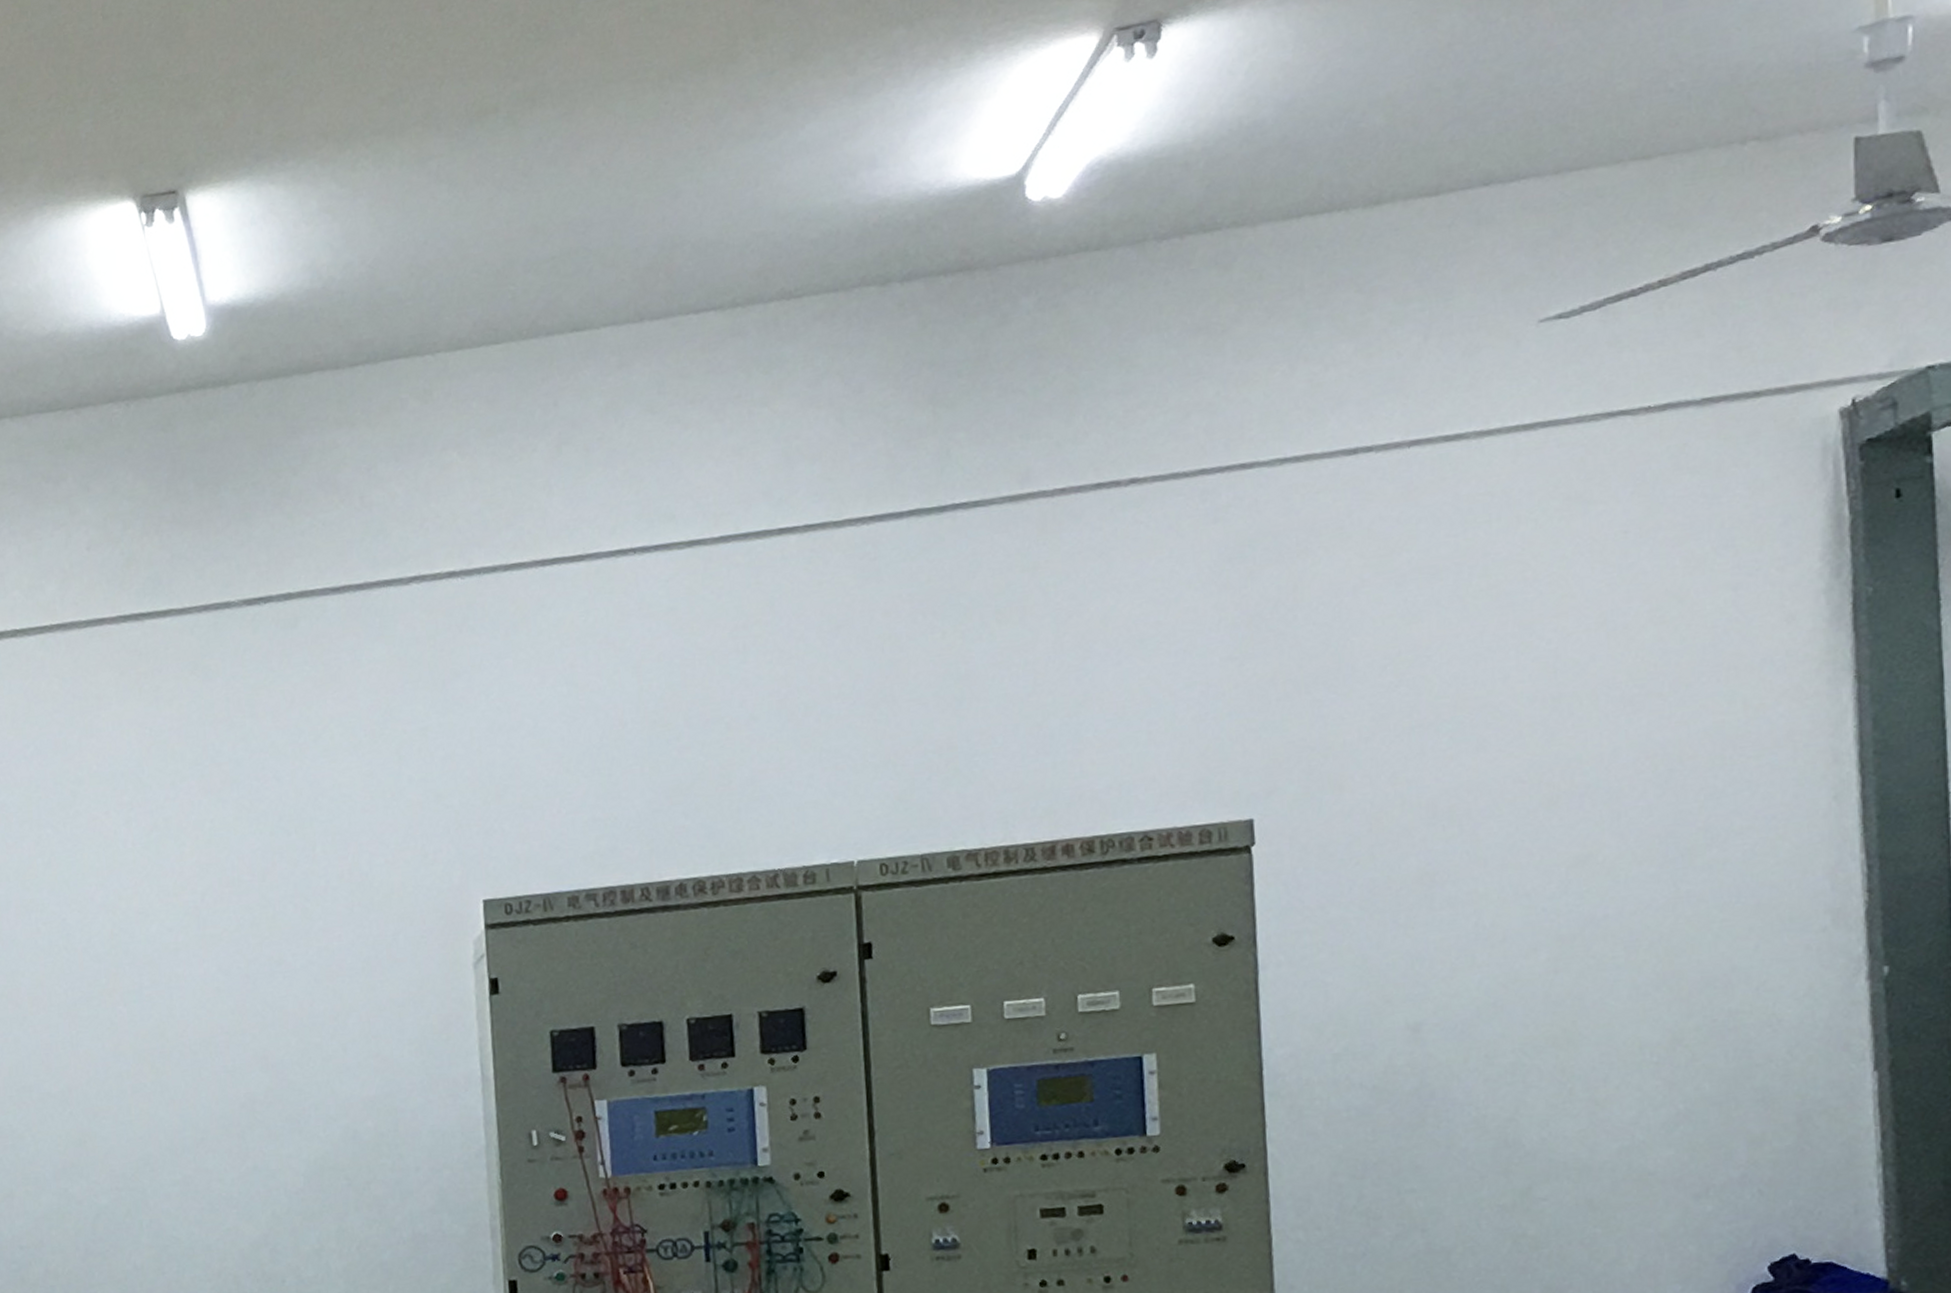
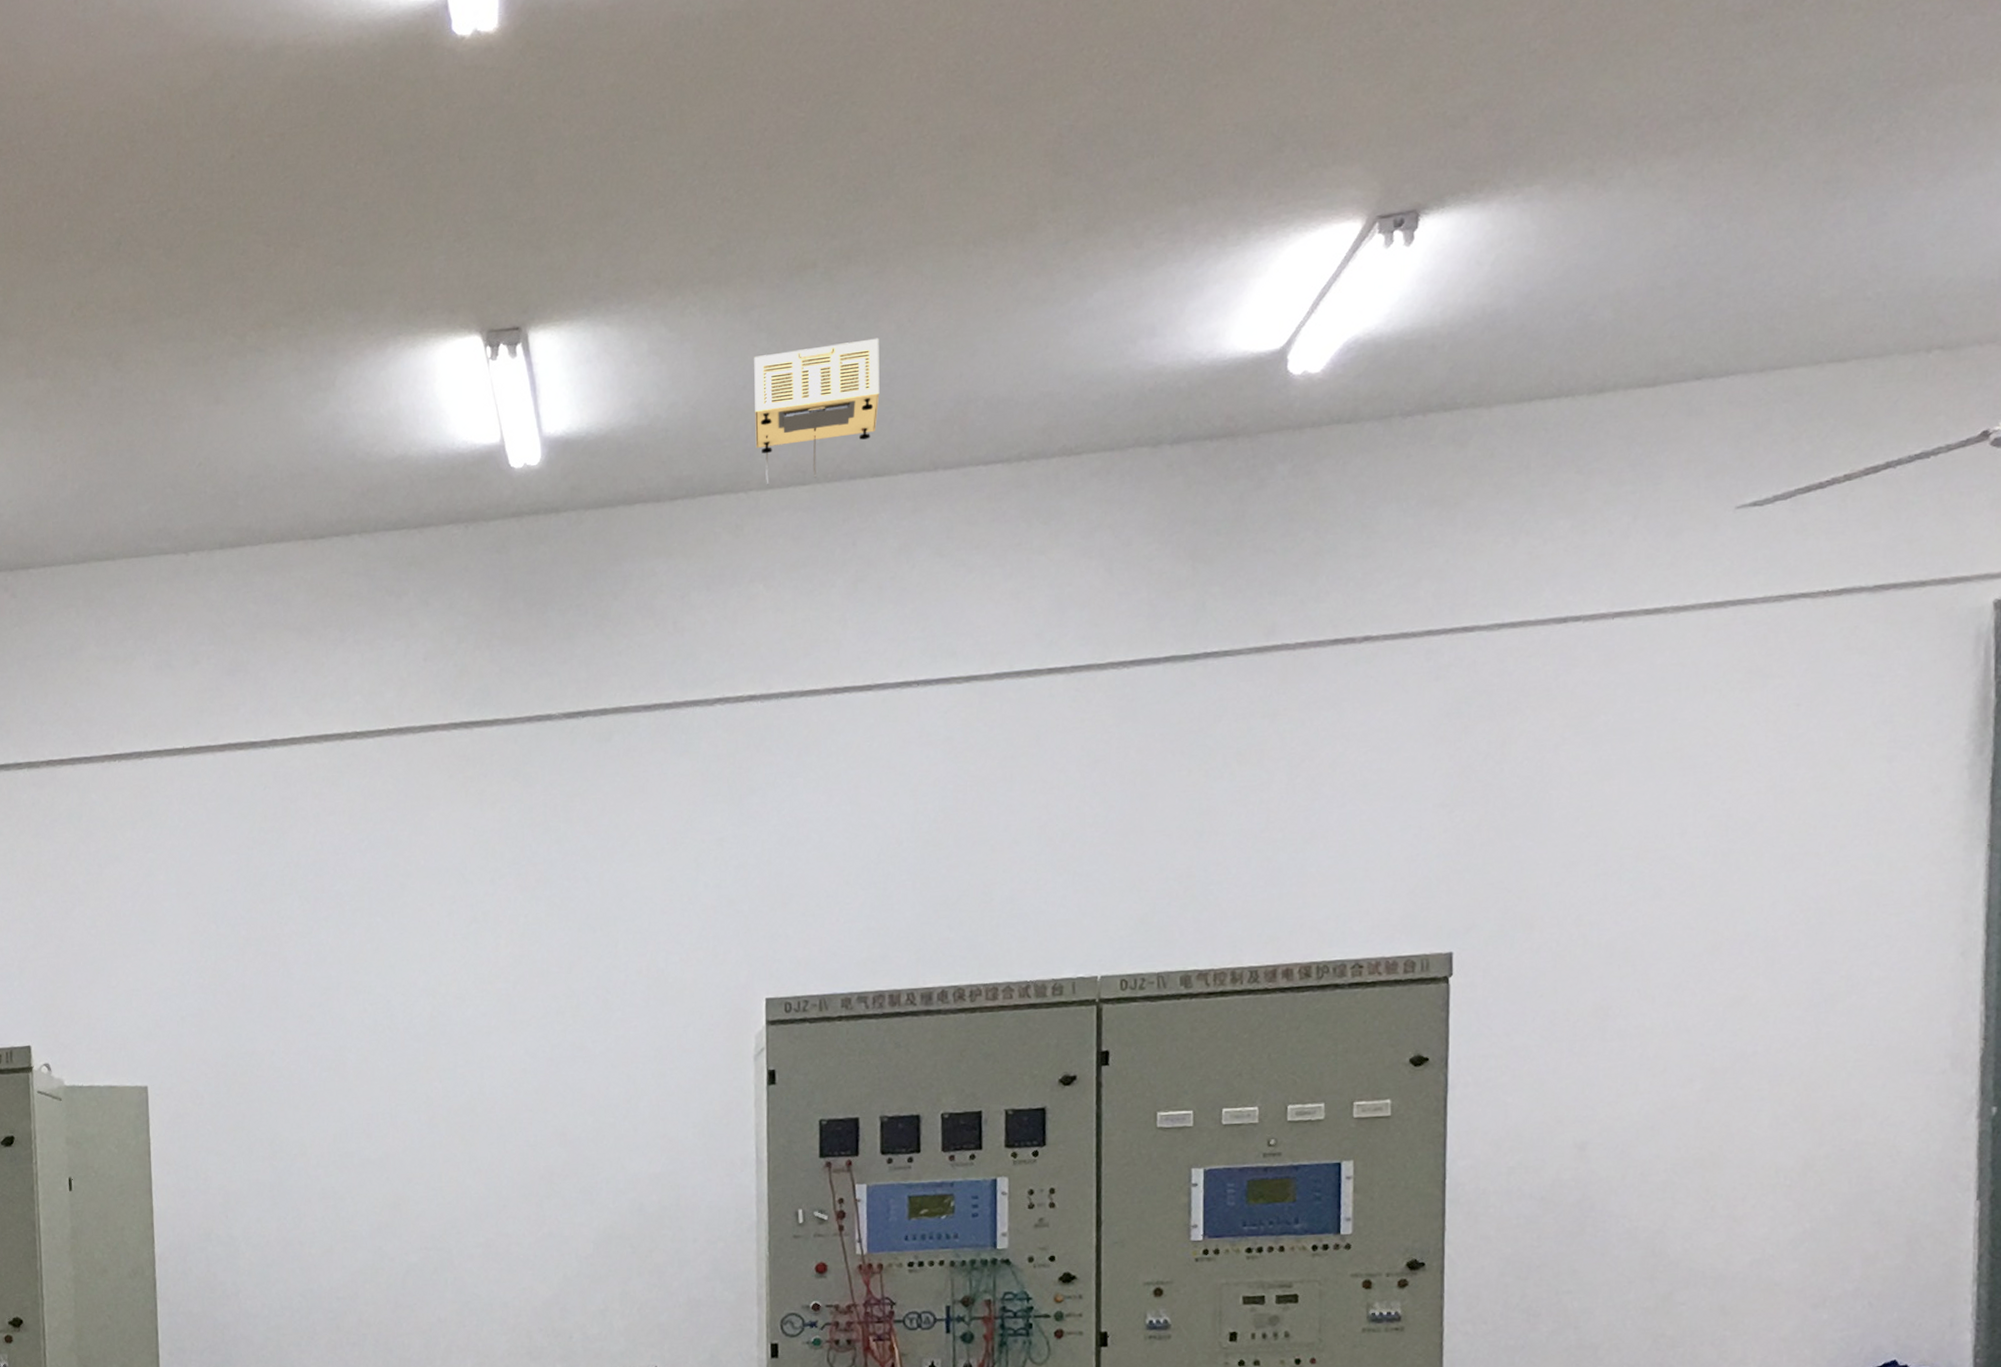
projector: none [434,183,575,346] -> present [754,338,880,485]

